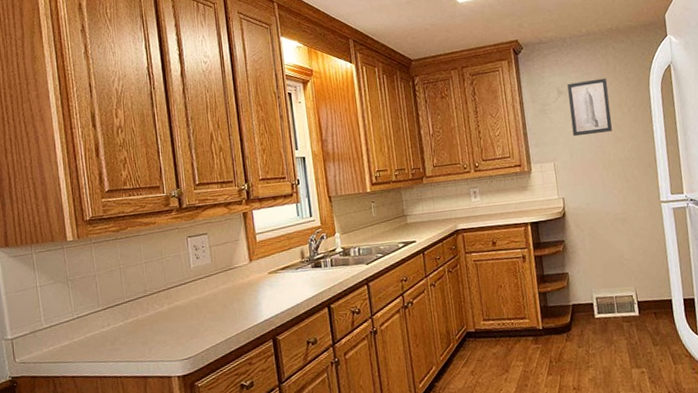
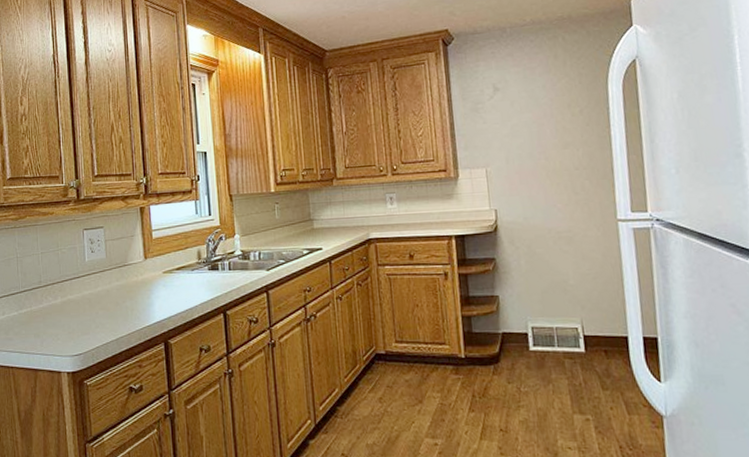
wall art: present [567,78,612,137] -> none [505,73,559,140]

